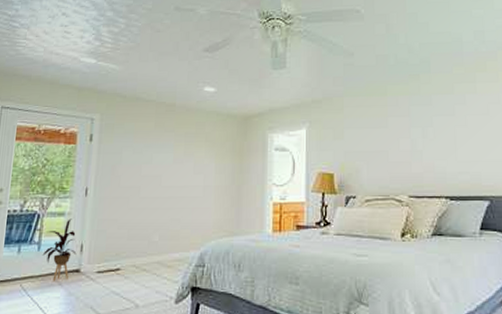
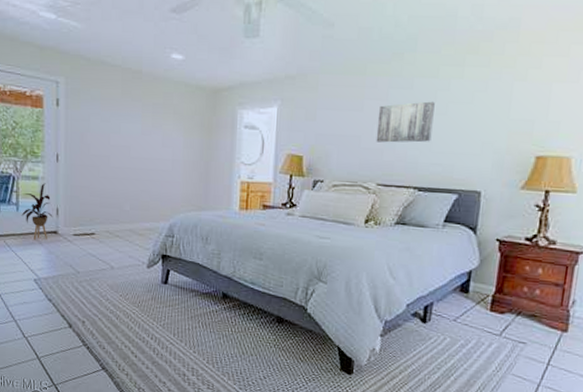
wall art: none [402,115,455,156] -> present [376,101,435,143]

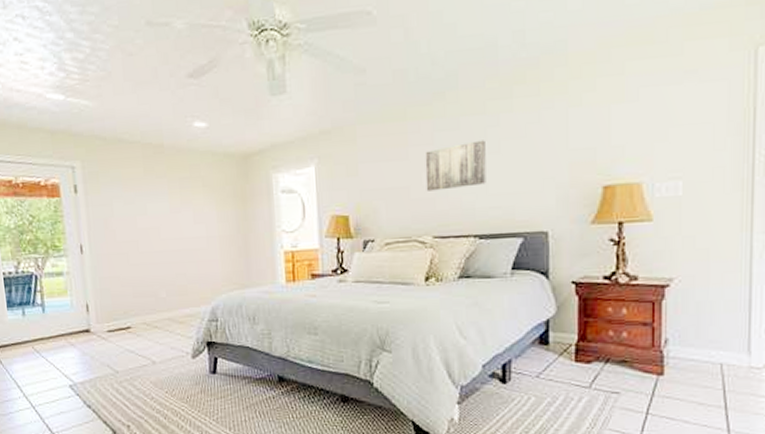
house plant: present [21,183,53,240] -> none [48,278,83,342]

